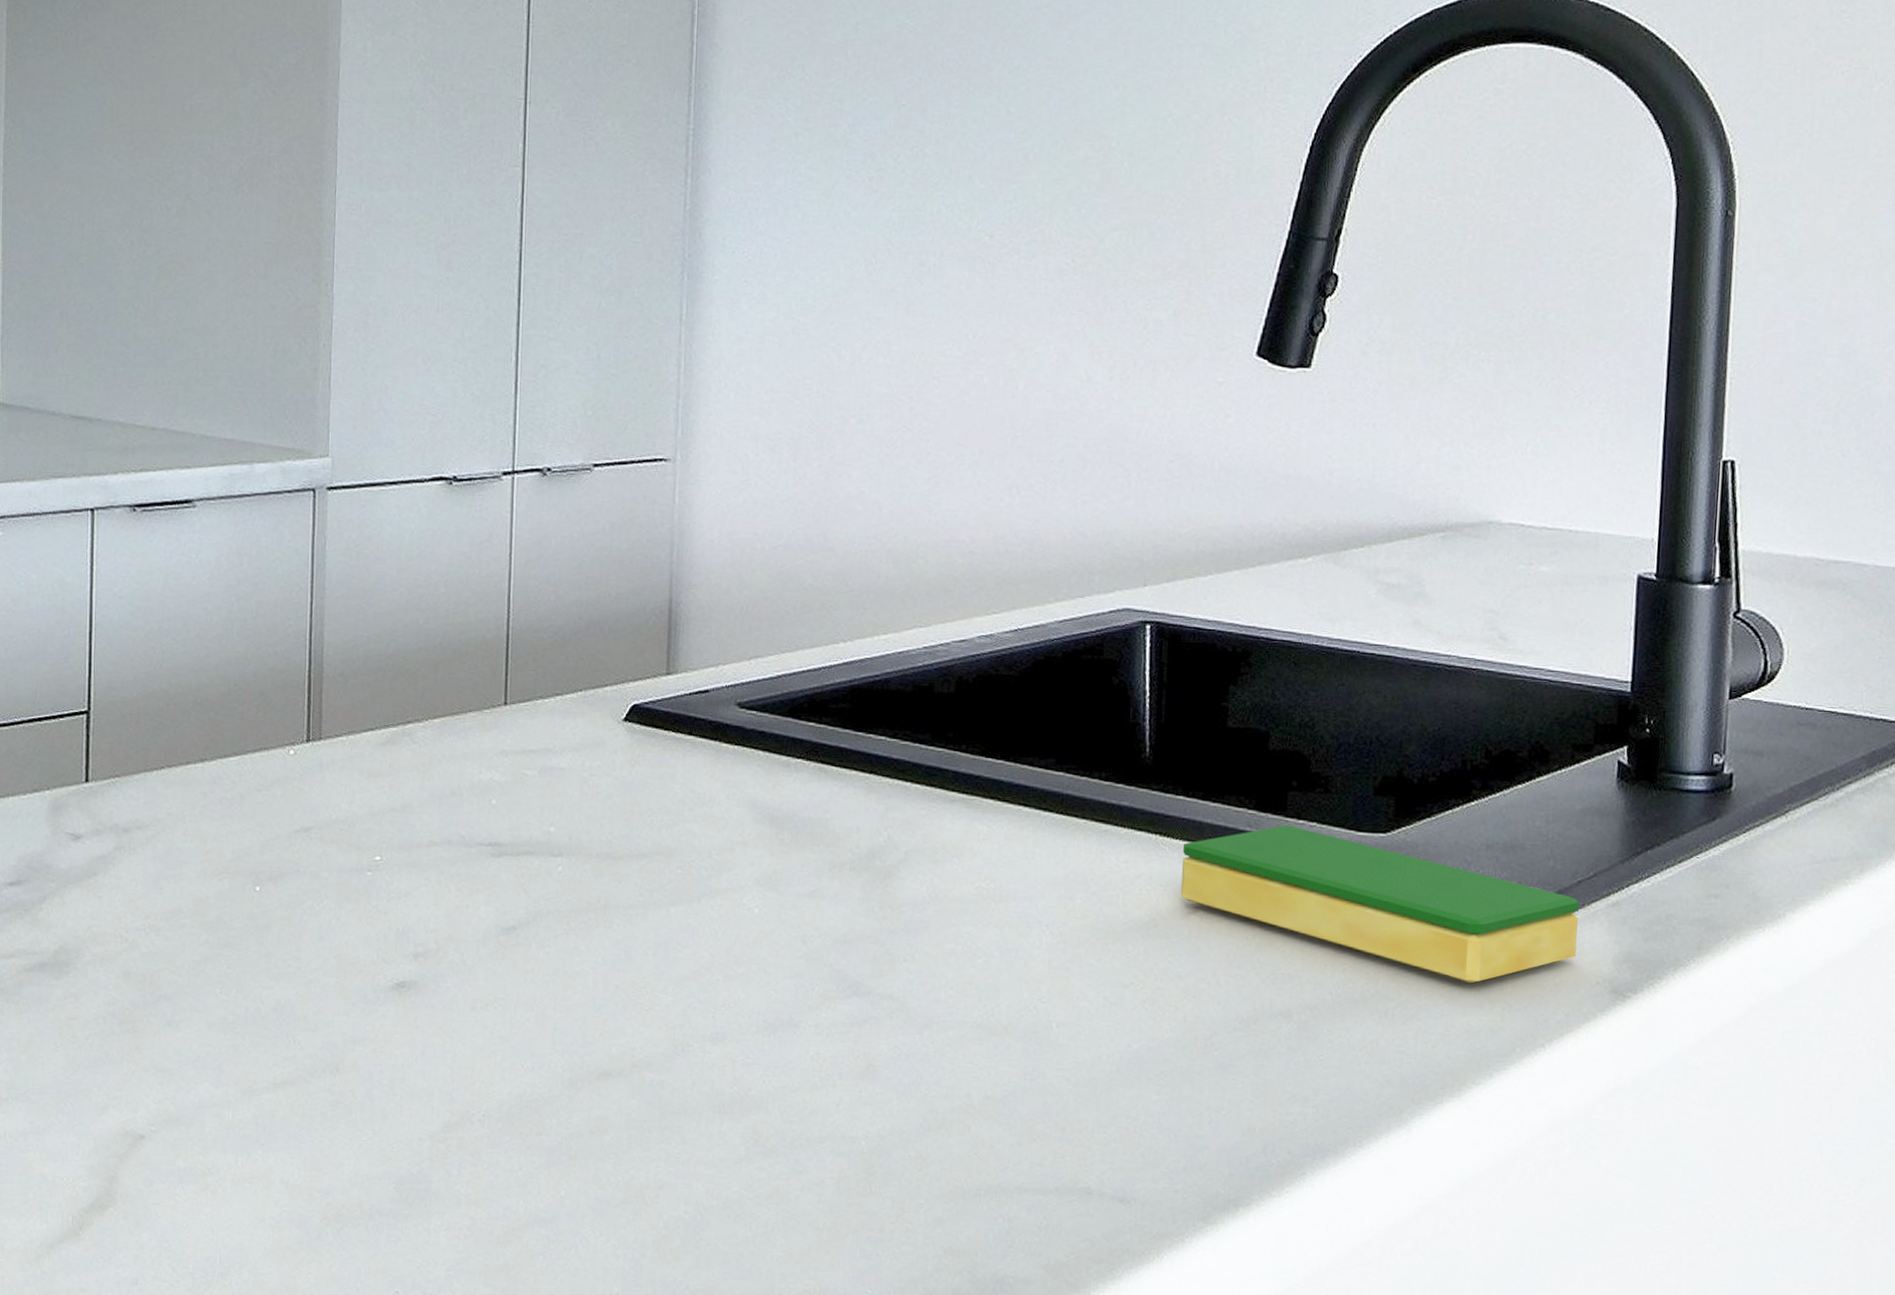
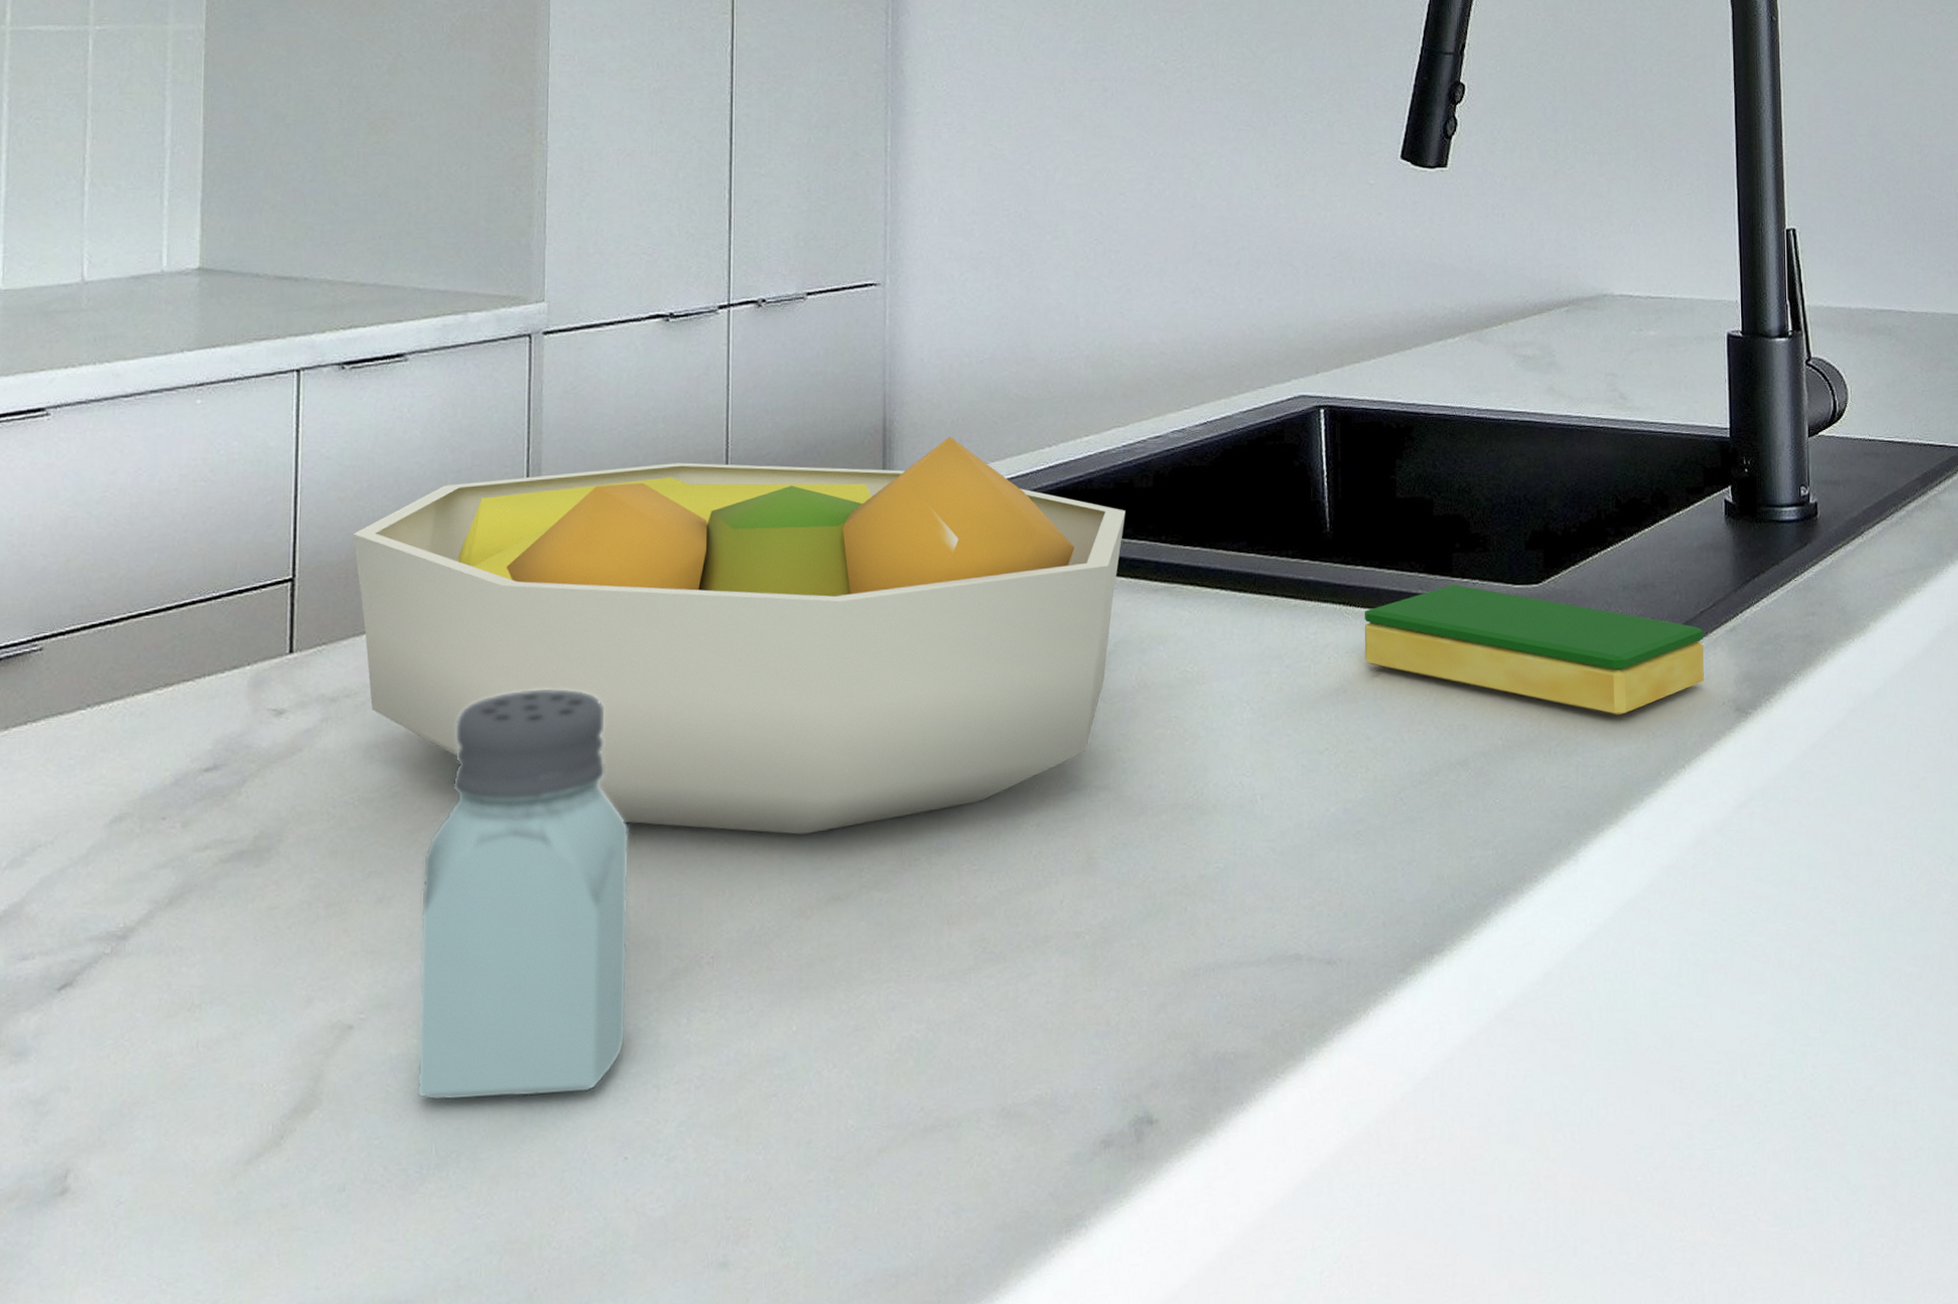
fruit bowl: none [143,623,924,1008] -> present [352,436,1126,835]
saltshaker: none [202,839,405,1227] -> present [416,689,630,1101]

